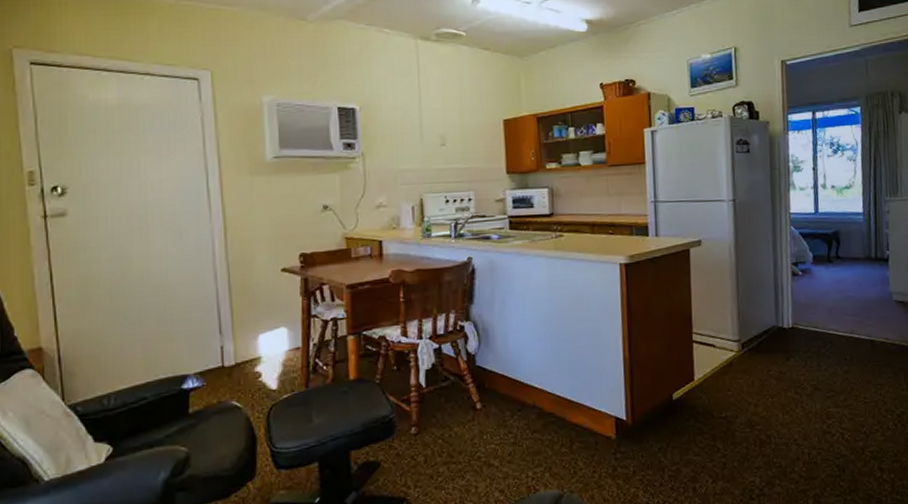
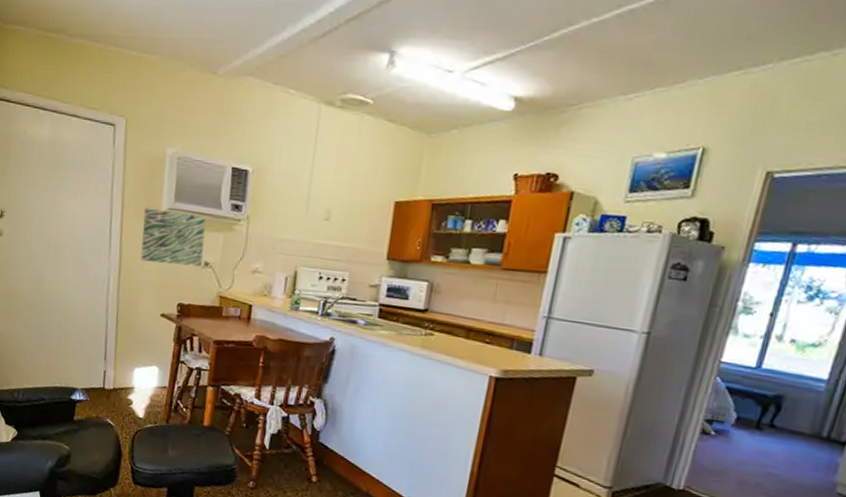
wall art: none [245,159,320,217] -> present [140,207,206,267]

